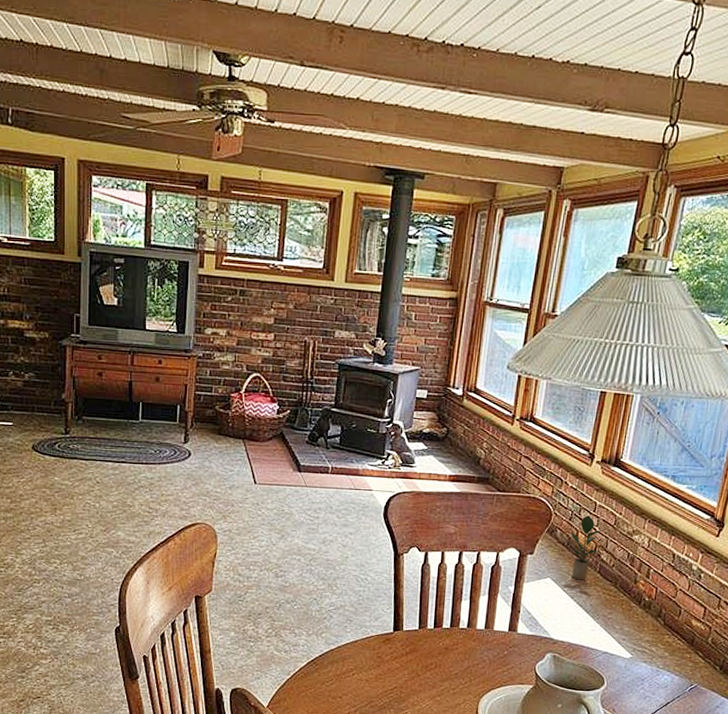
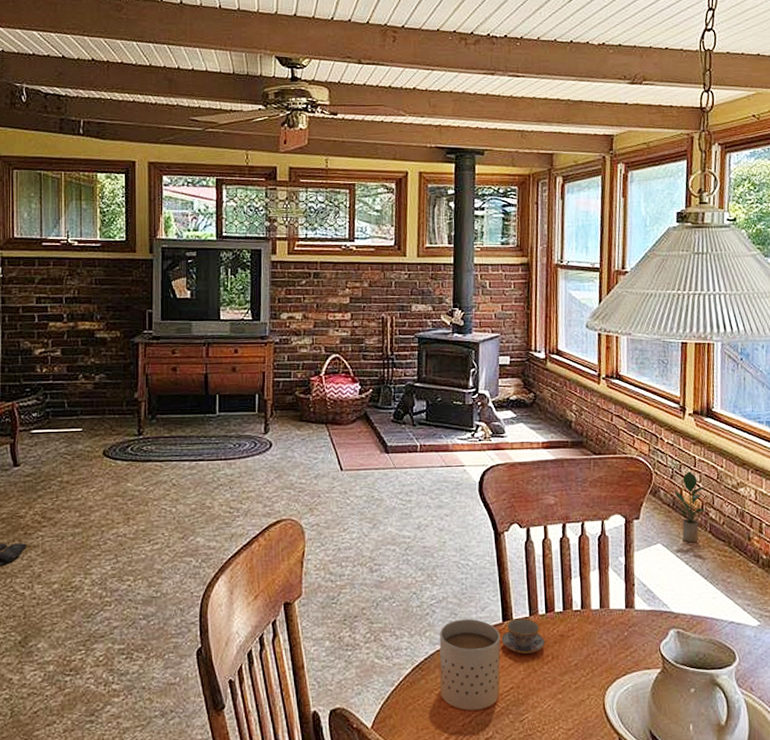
mug: none [330,625,390,702] -> present [439,618,501,711]
teacup: none [390,630,431,661] -> present [501,618,546,654]

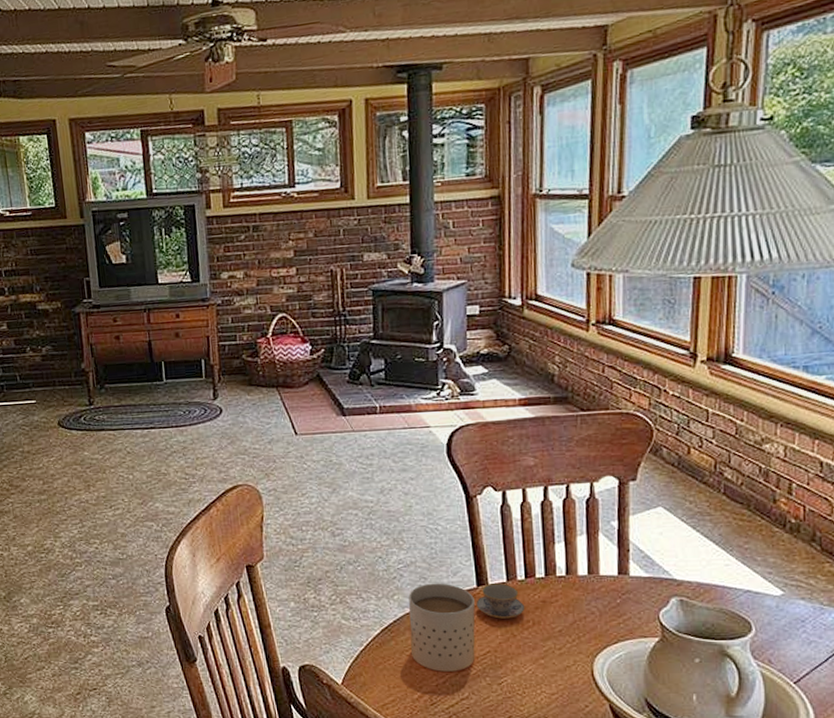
potted plant: present [674,471,706,543] -> none [680,427,720,506]

